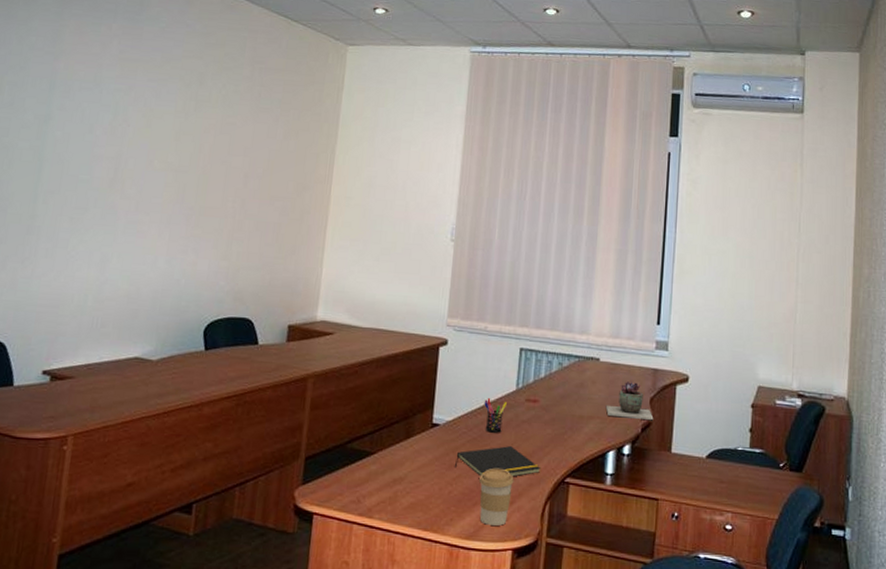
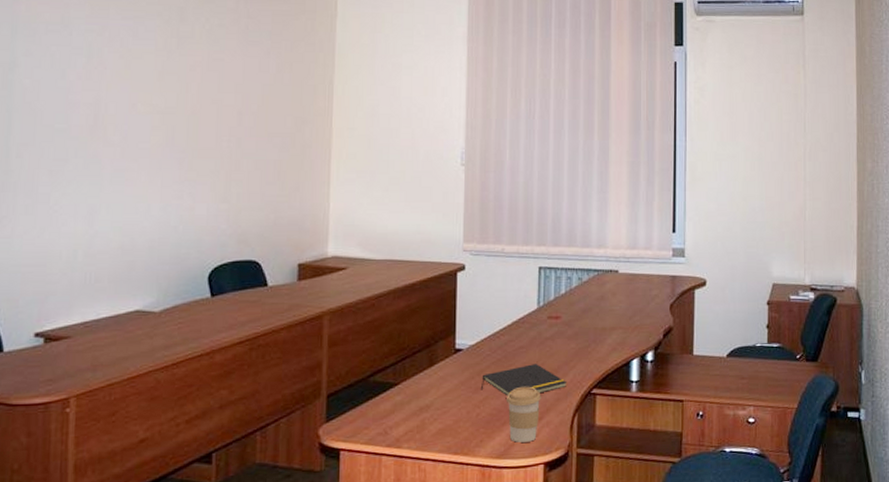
pen holder: present [484,398,507,433] -> none [506,319,529,353]
succulent plant: present [605,382,654,420] -> none [627,290,674,326]

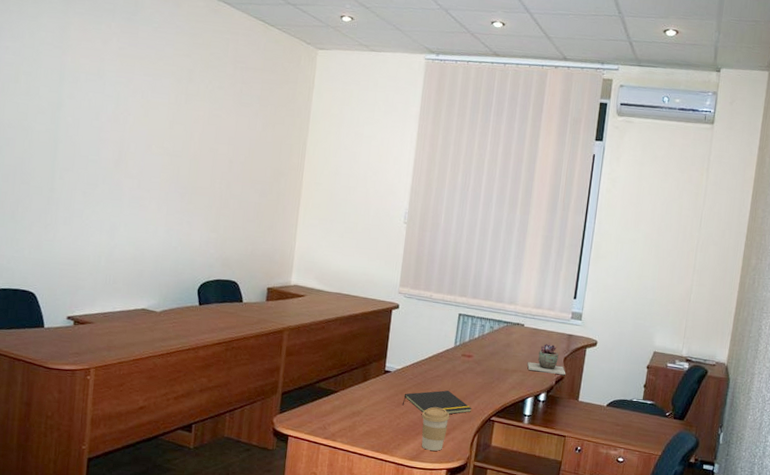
succulent plant: none [627,290,674,326] -> present [527,344,566,375]

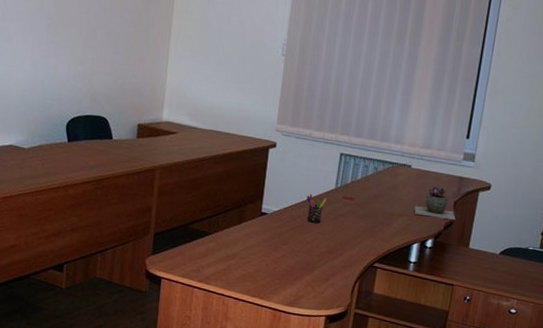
notepad: present [402,390,472,415] -> none [279,234,354,260]
coffee cup: present [421,407,450,451] -> none [299,251,330,297]
pen holder: none [427,352,446,380] -> present [306,194,326,224]

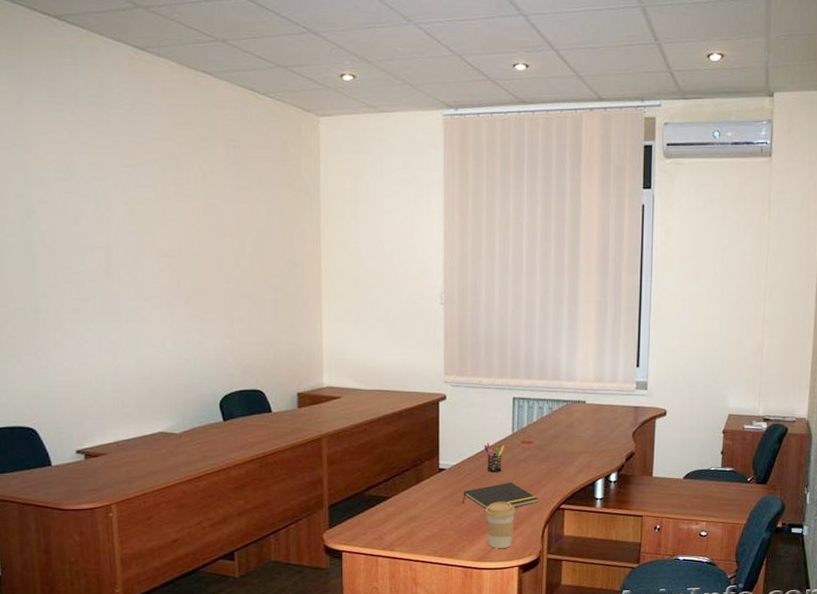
notepad: none [279,234,354,260] -> present [462,482,539,510]
coffee cup: none [299,251,330,297] -> present [485,501,516,548]
succulent plant: present [413,187,456,220] -> none [593,419,636,451]

